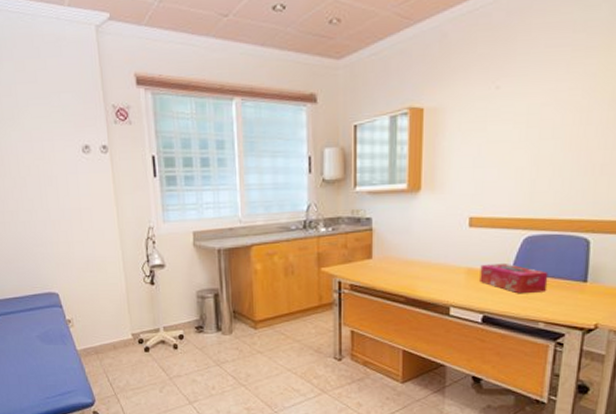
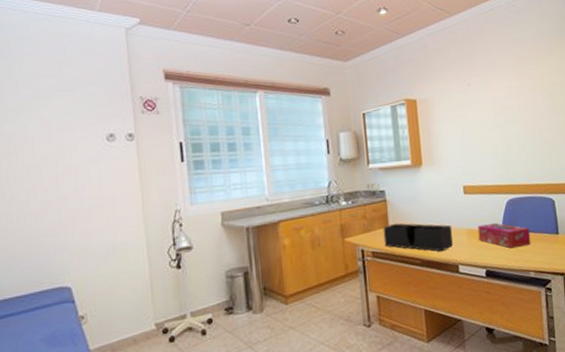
desk organizer: none [365,255,448,291] -> present [383,223,453,252]

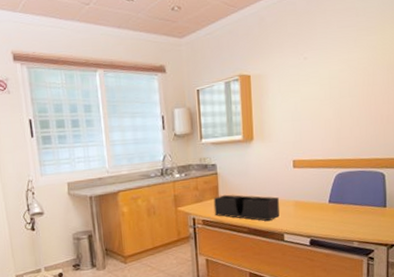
tissue box: present [477,222,531,249] -> none [305,195,357,220]

